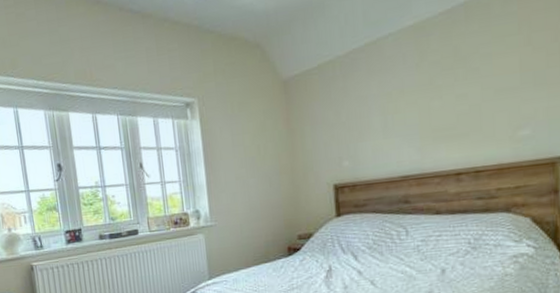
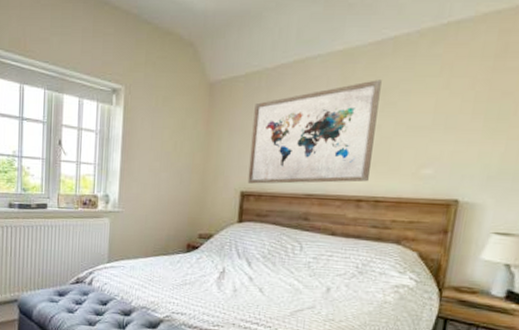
wall art: none [333,48,464,175] -> present [247,80,382,184]

